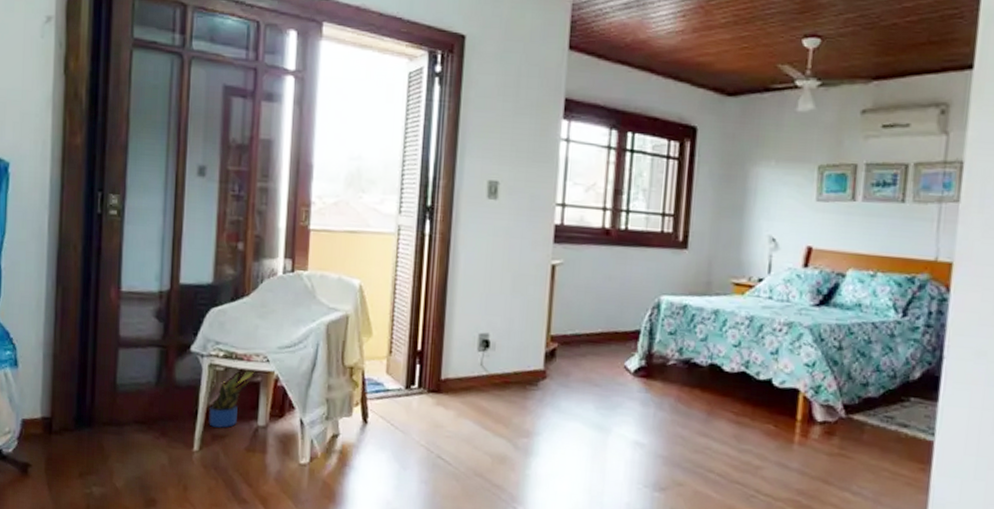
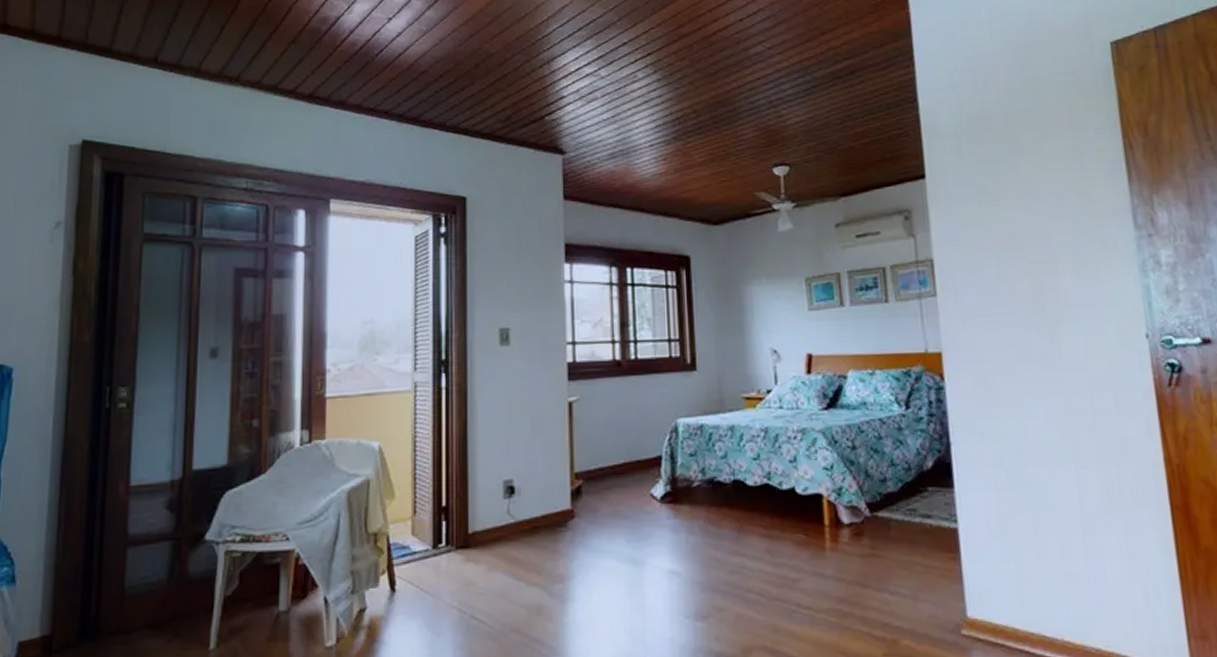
potted plant: present [209,369,255,428] -> none [226,551,274,620]

